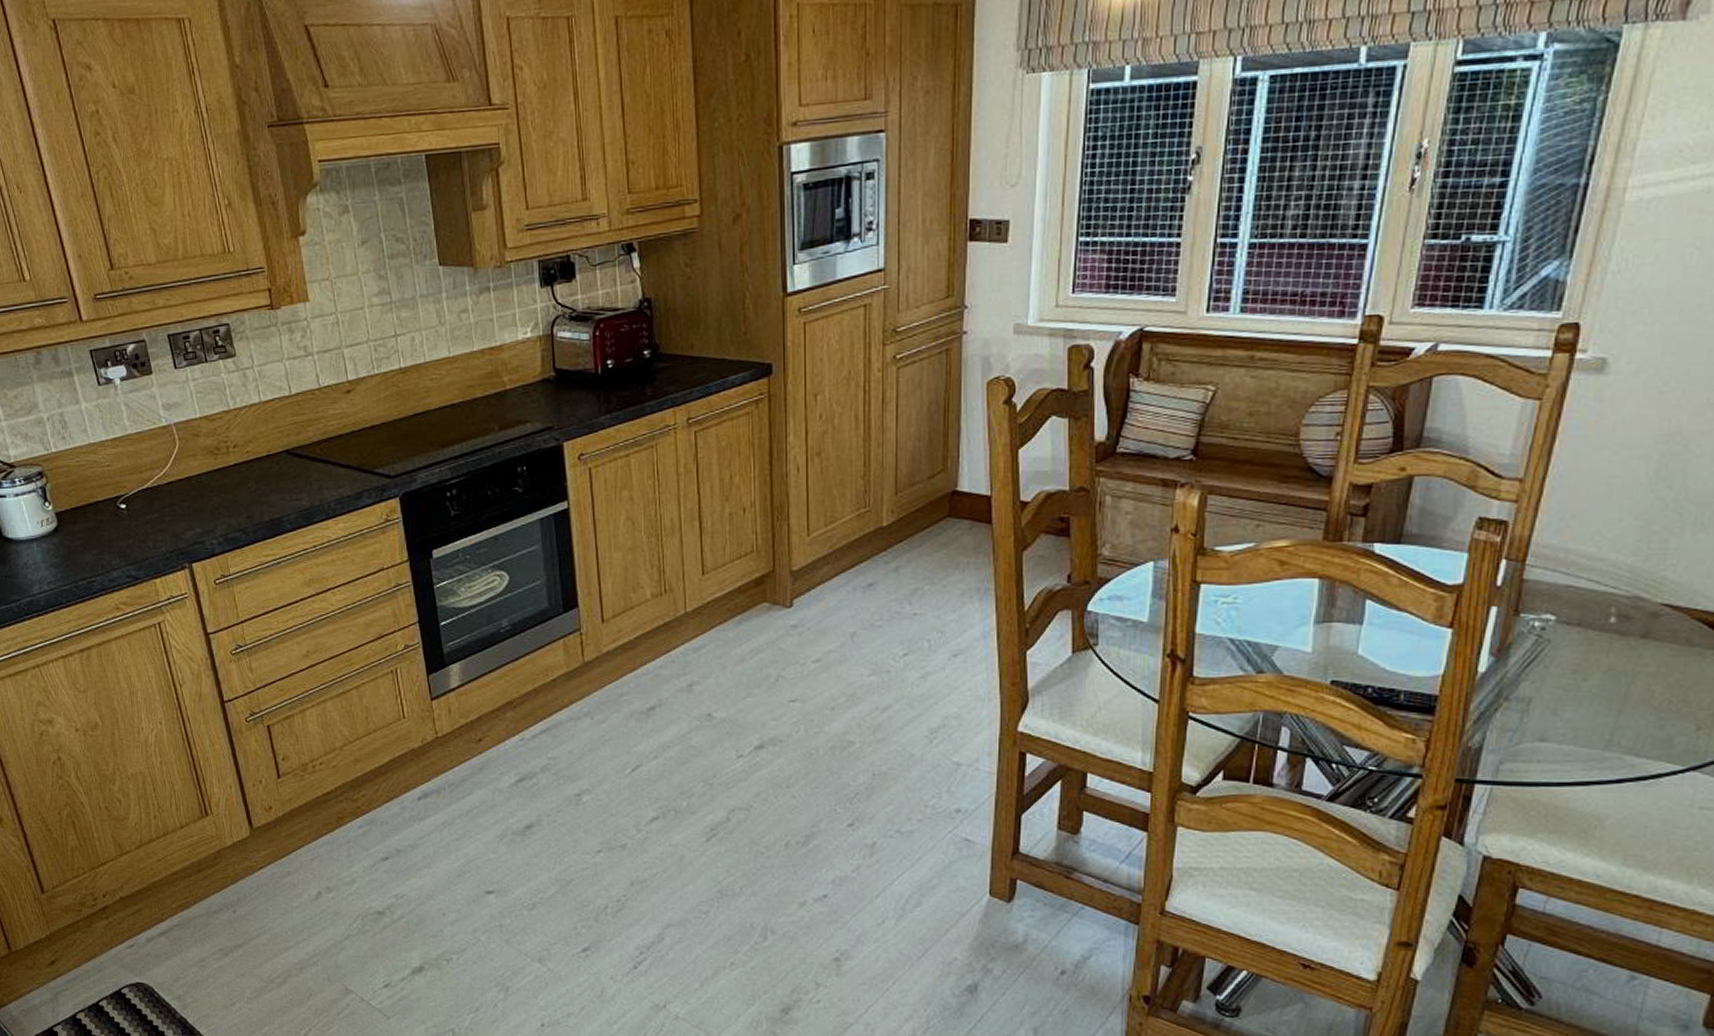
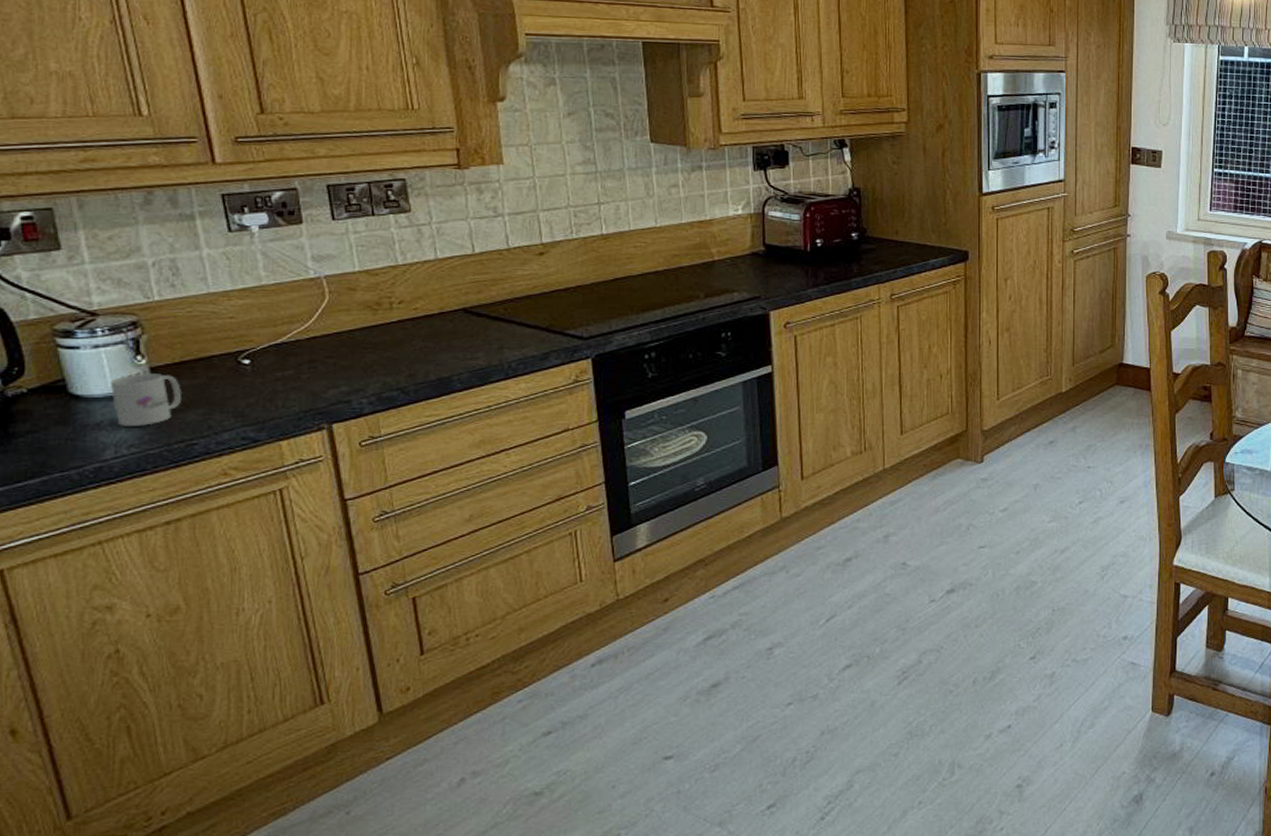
mug: none [29,518,80,565] -> present [109,374,181,426]

